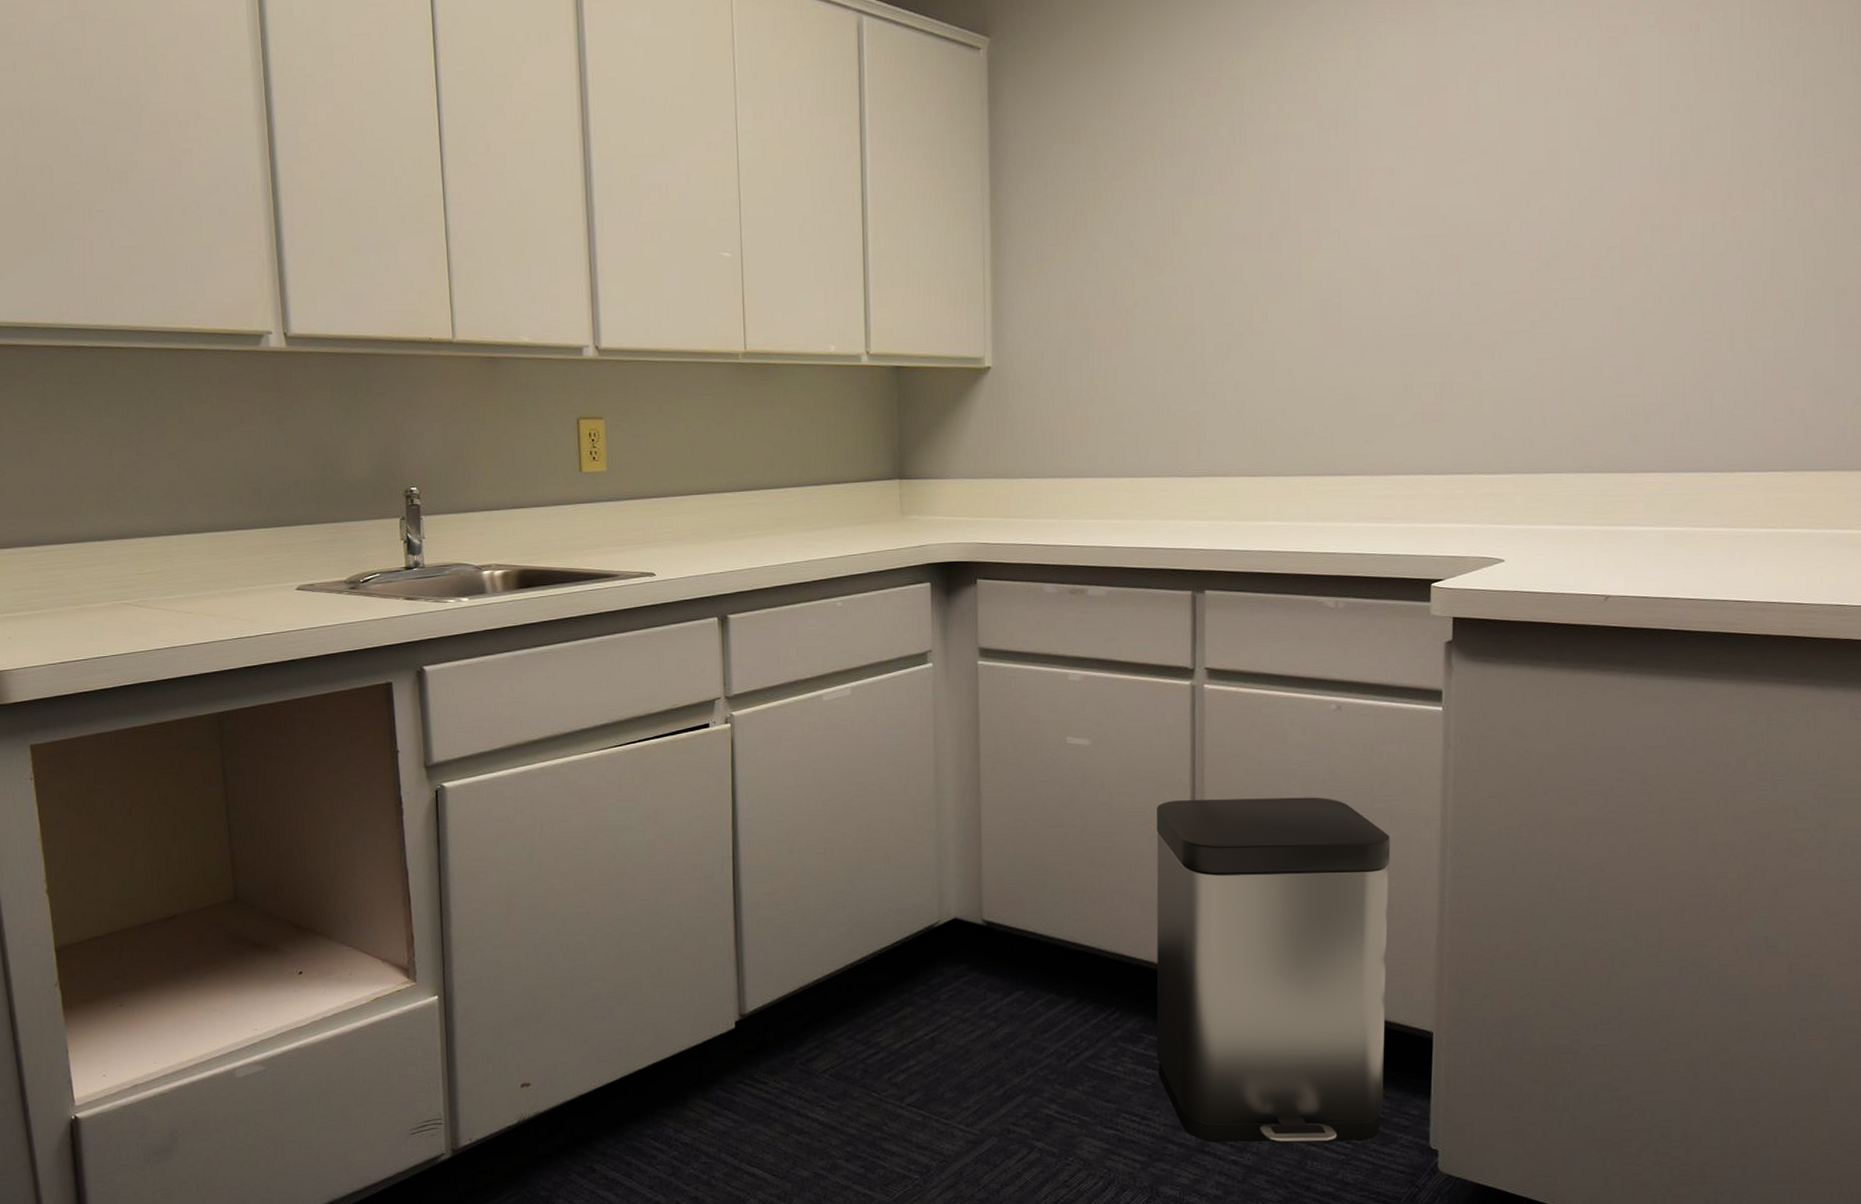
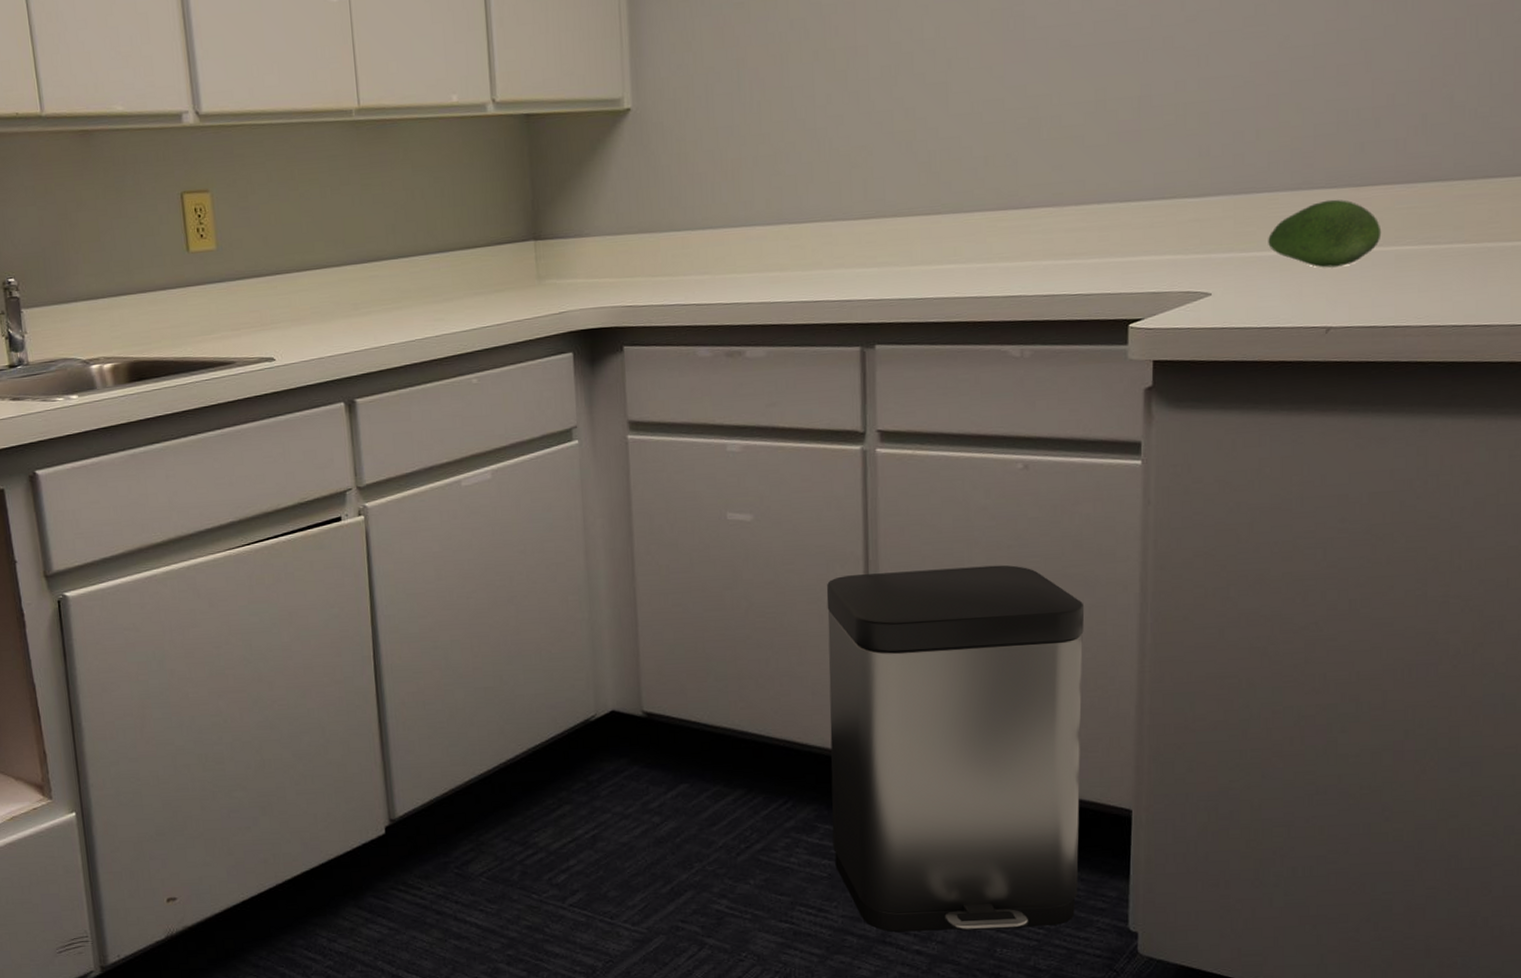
fruit: none [1554,482,1653,543] -> present [1268,199,1382,268]

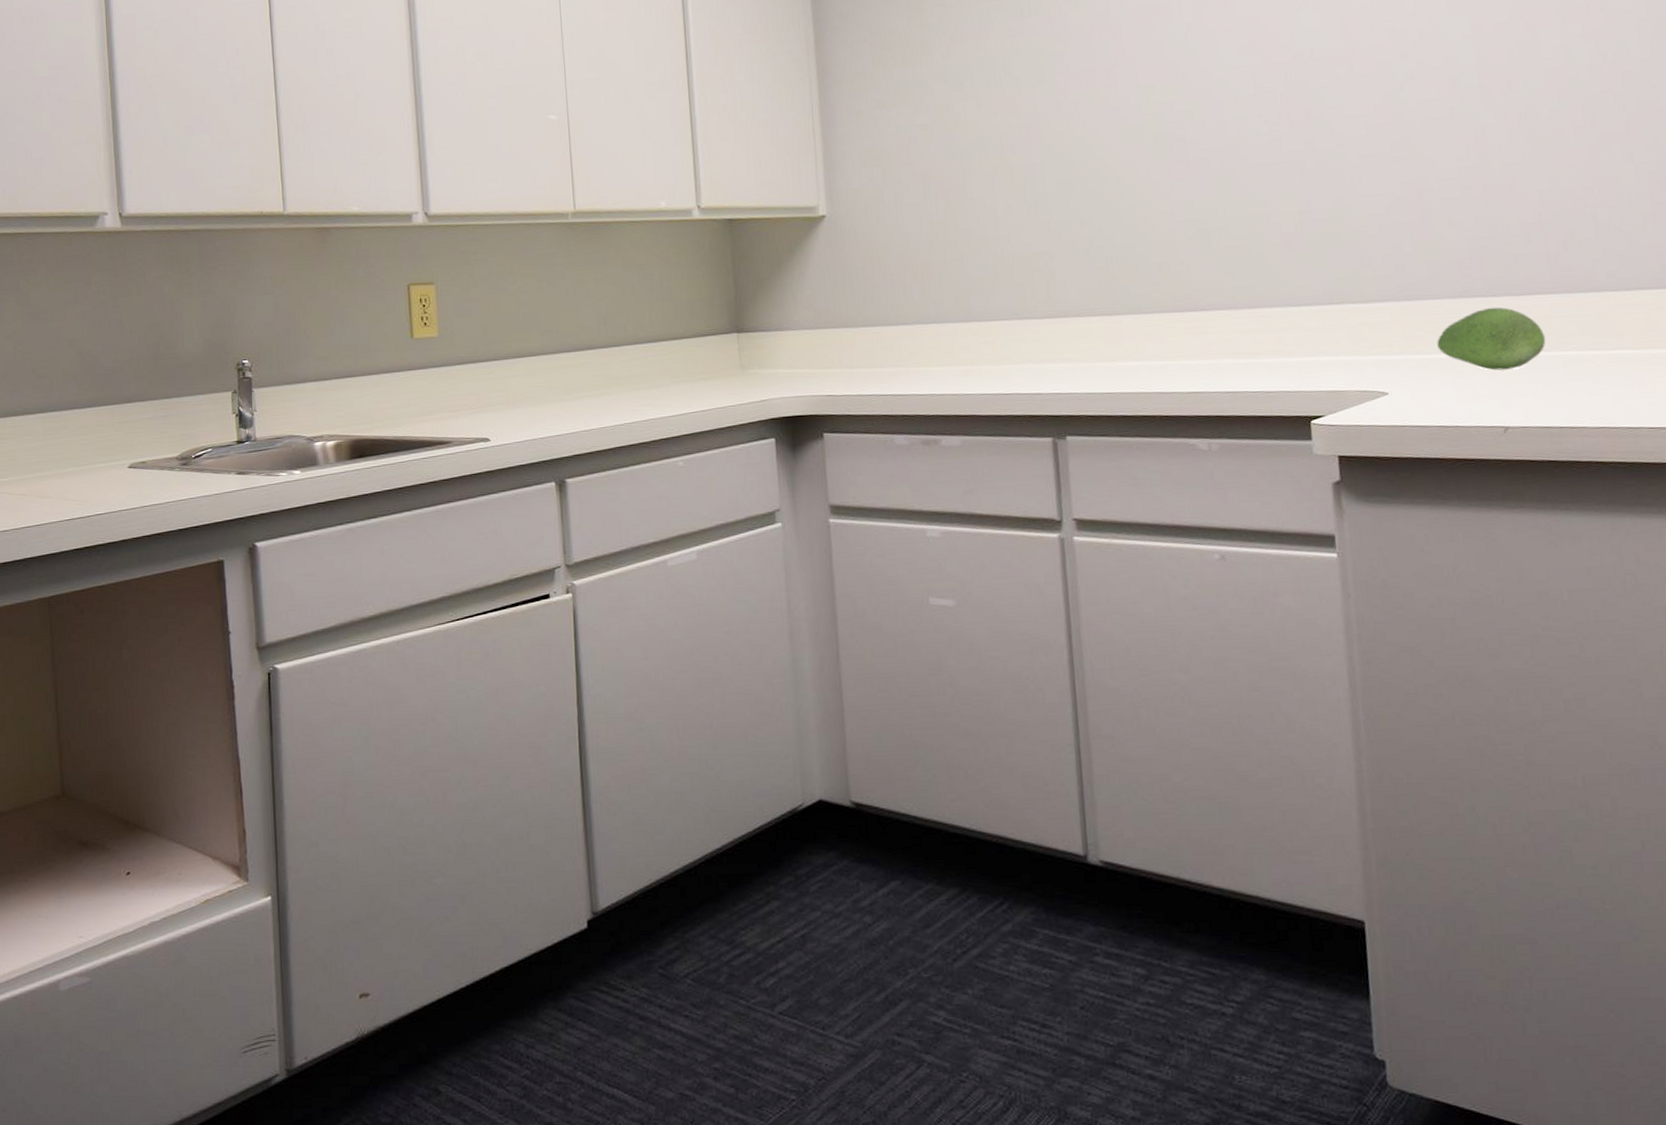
pedal bin: present [826,565,1085,933] -> none [1032,656,1316,1054]

